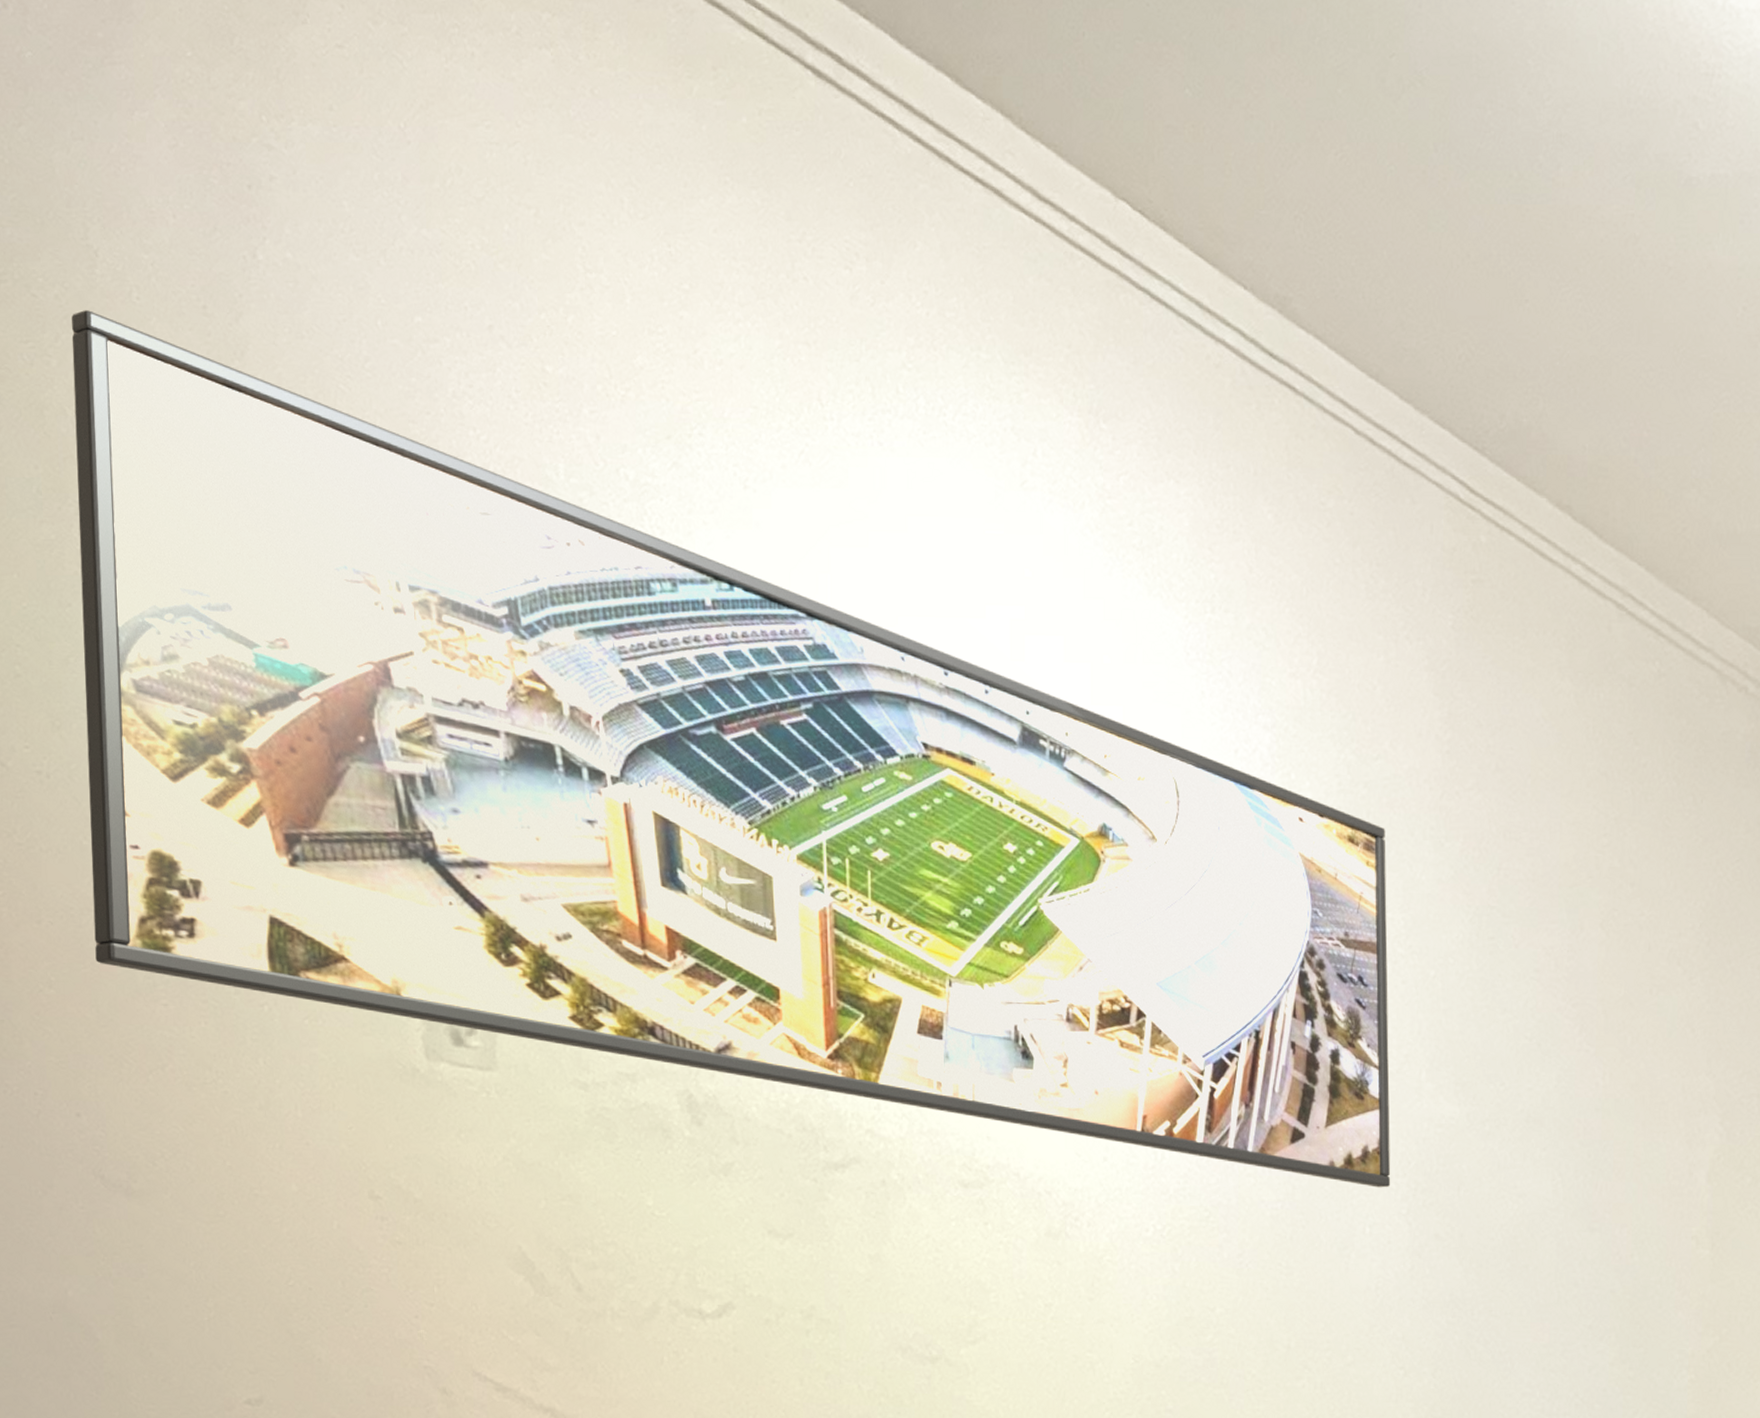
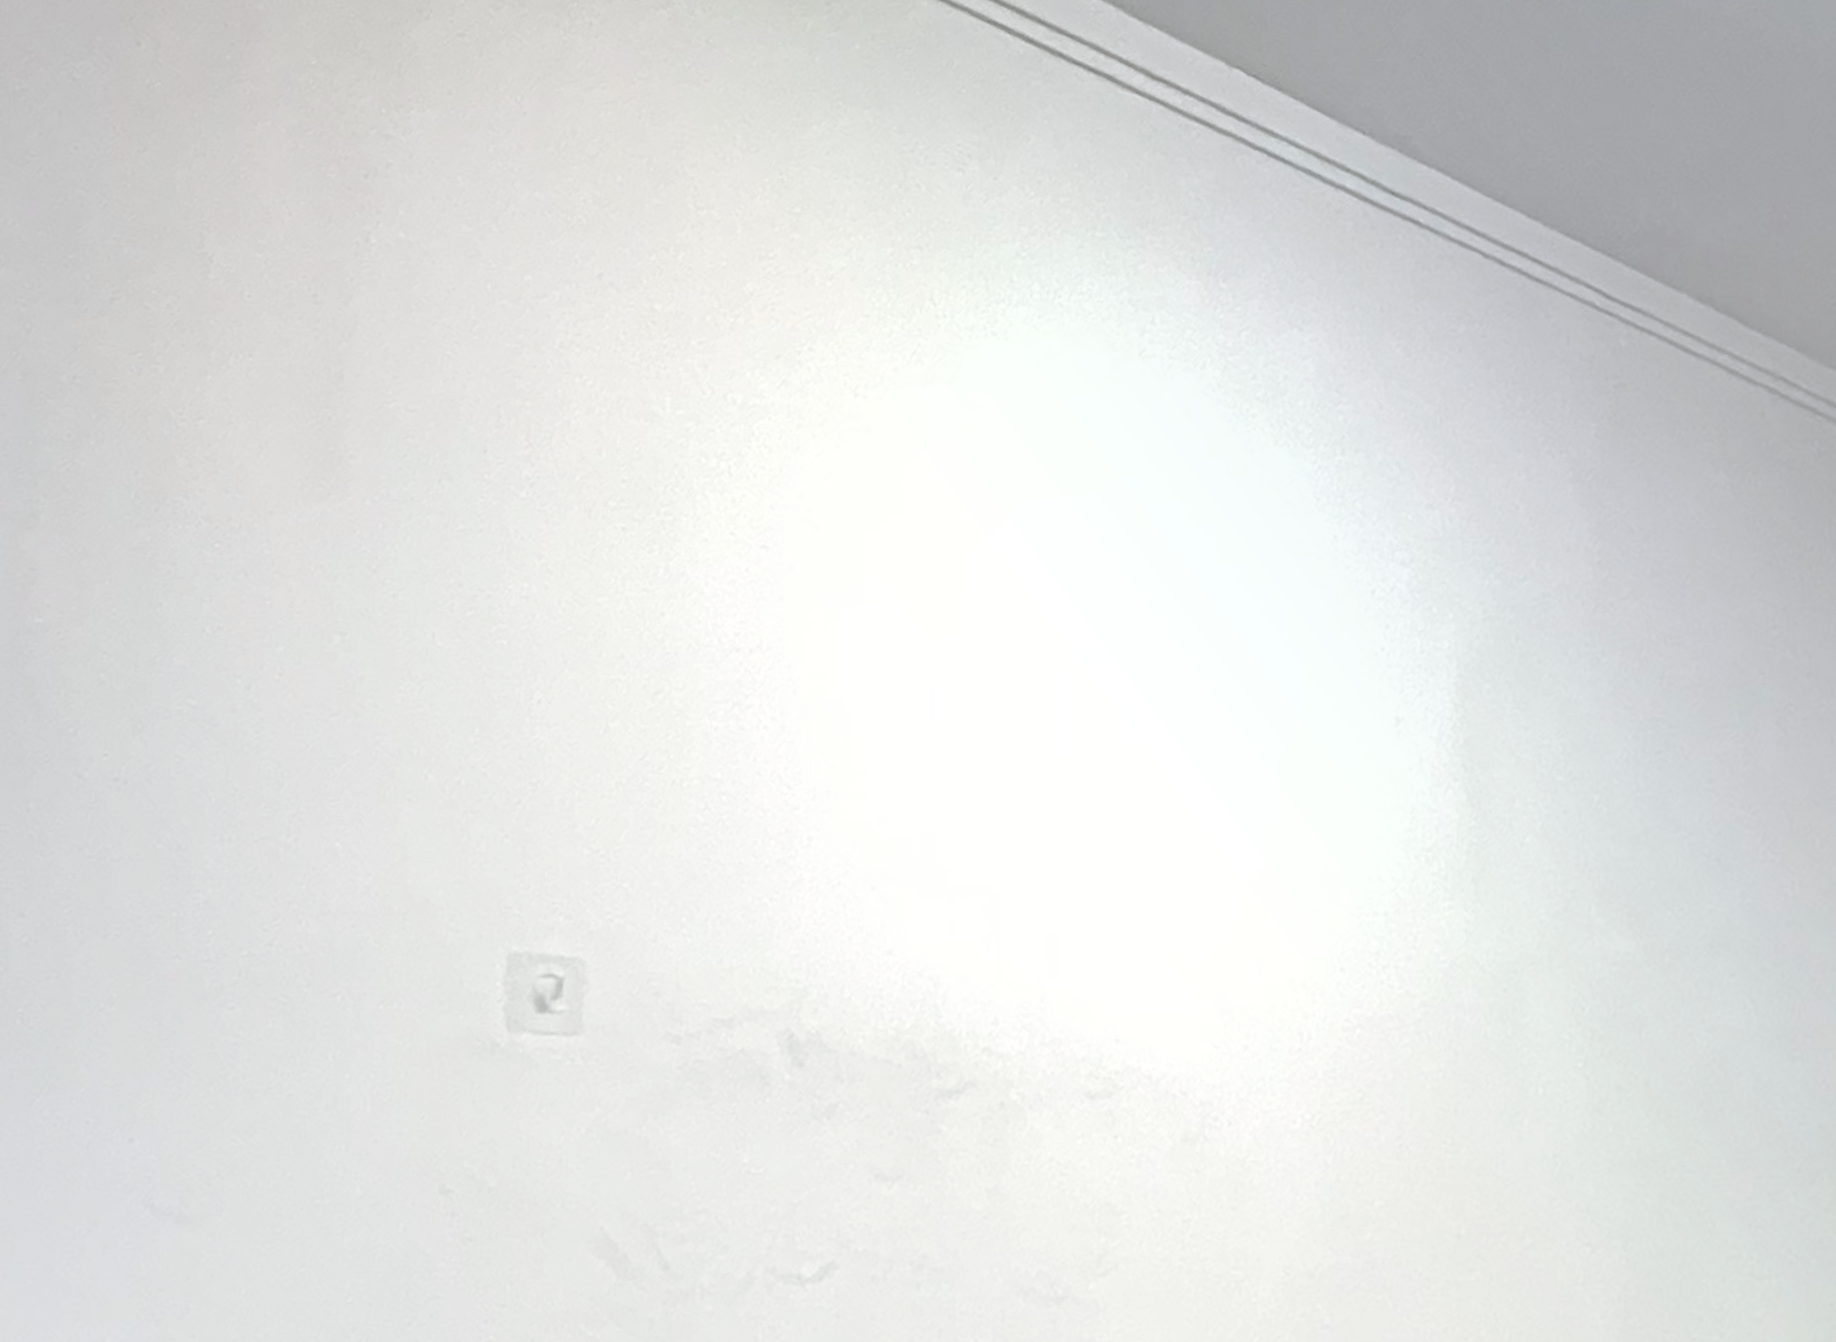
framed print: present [71,310,1391,1188] -> none [161,314,1564,1042]

